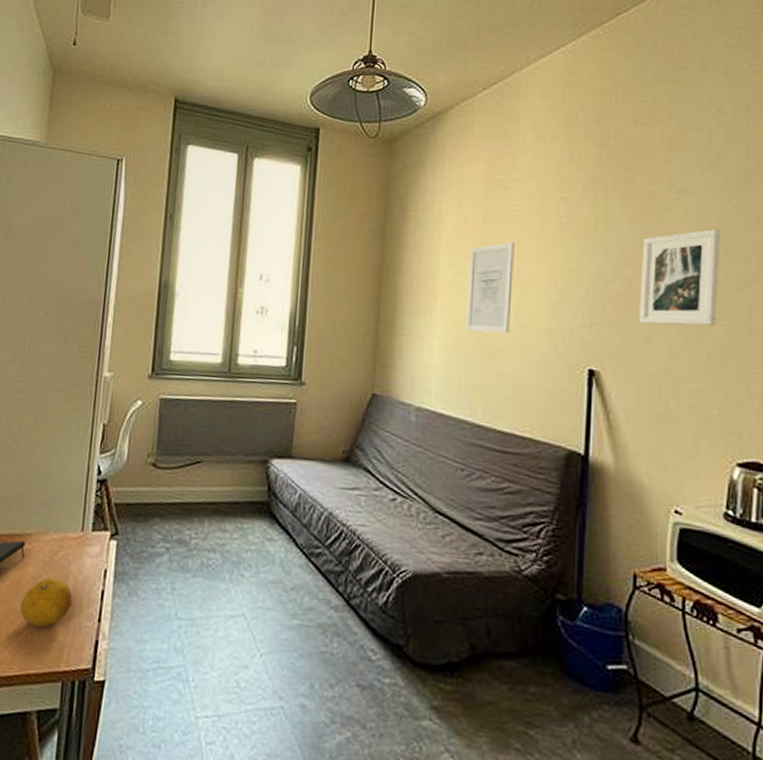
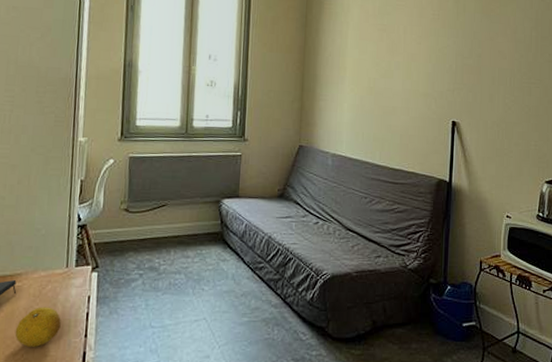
wall art: present [465,241,515,334] -> none [367,28,402,97]
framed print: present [639,229,721,326] -> none [486,20,539,88]

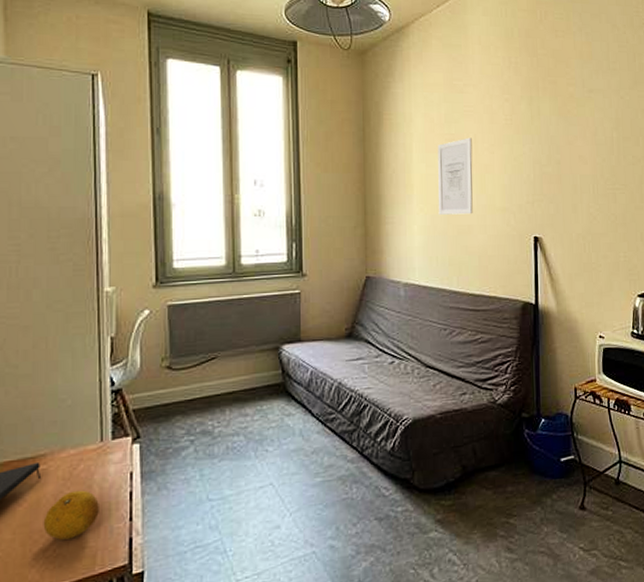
wall art: none [367,28,402,97] -> present [437,137,473,215]

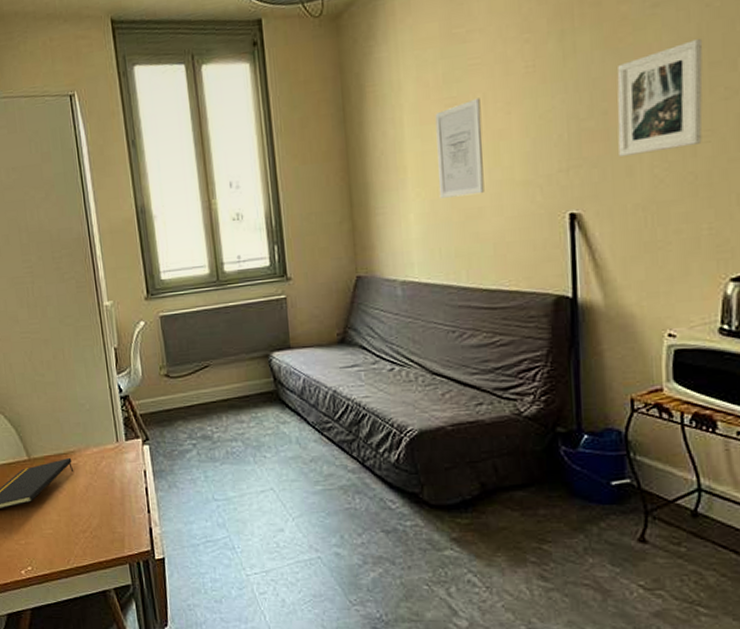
fruit: present [43,490,99,540] -> none [79,483,123,524]
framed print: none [566,120,620,198] -> present [617,39,703,158]

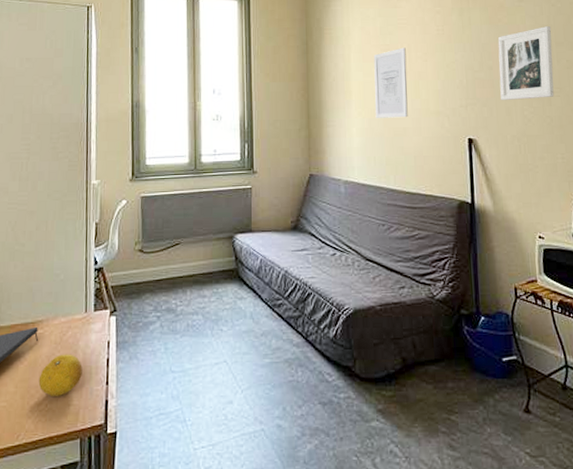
fruit: none [79,483,123,524] -> present [38,354,82,396]

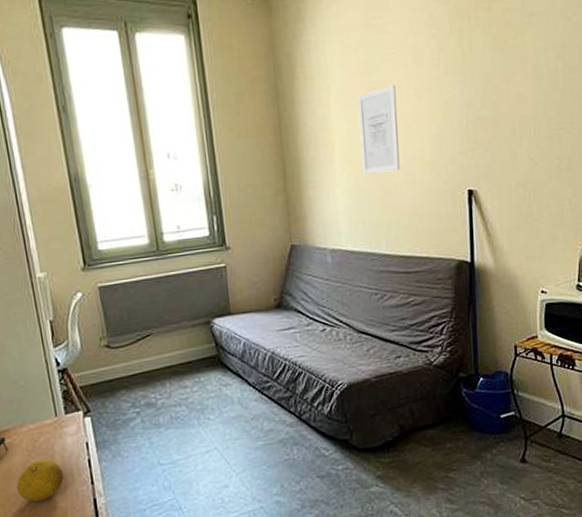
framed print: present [498,26,554,101] -> none [503,47,565,143]

